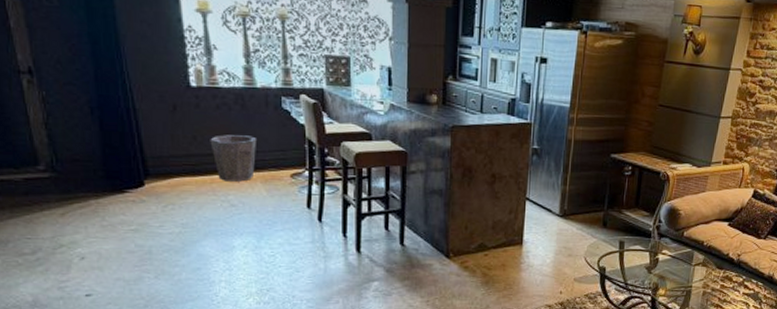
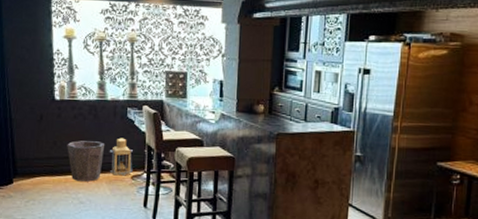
lantern: none [264,131,292,175] -> present [110,138,133,176]

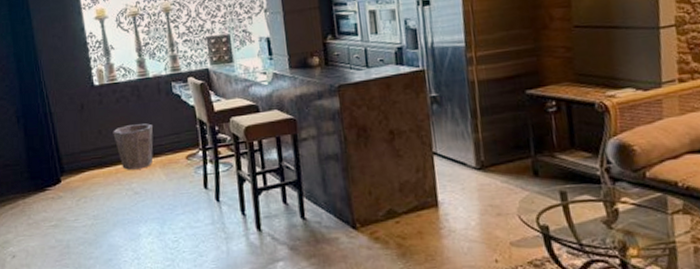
lantern: present [110,138,133,176] -> none [159,115,187,158]

